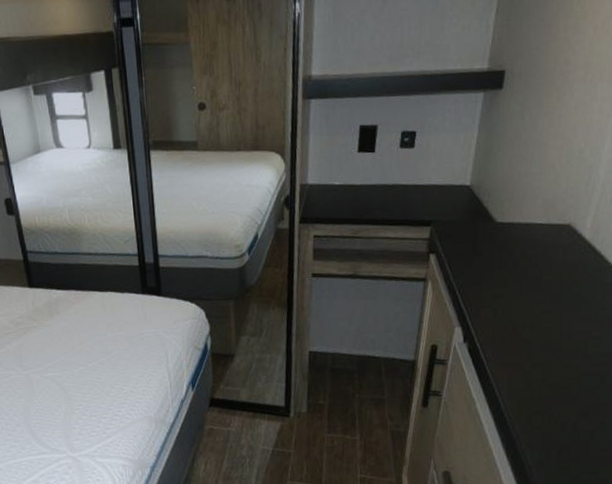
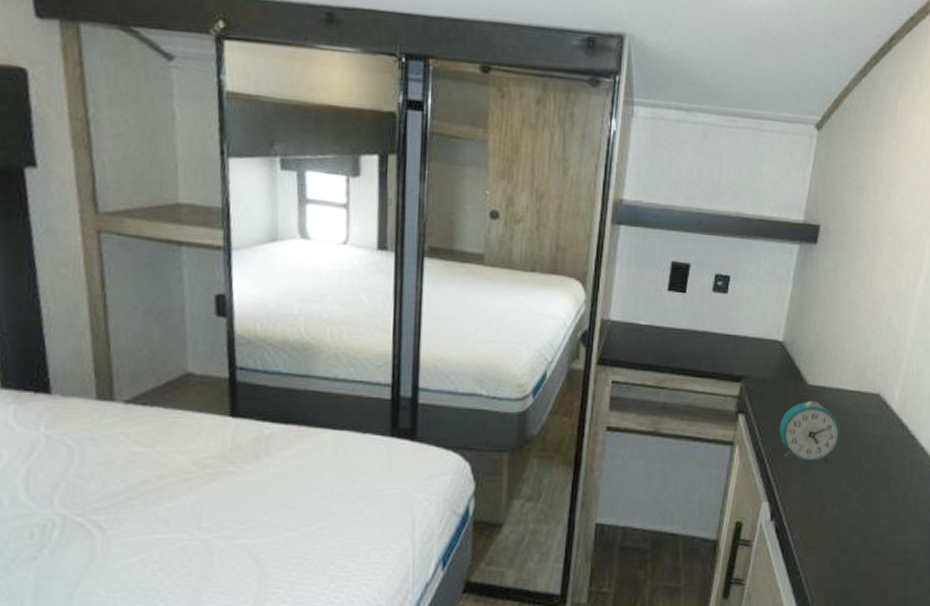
alarm clock: none [469,236,530,291] -> present [779,400,840,462]

